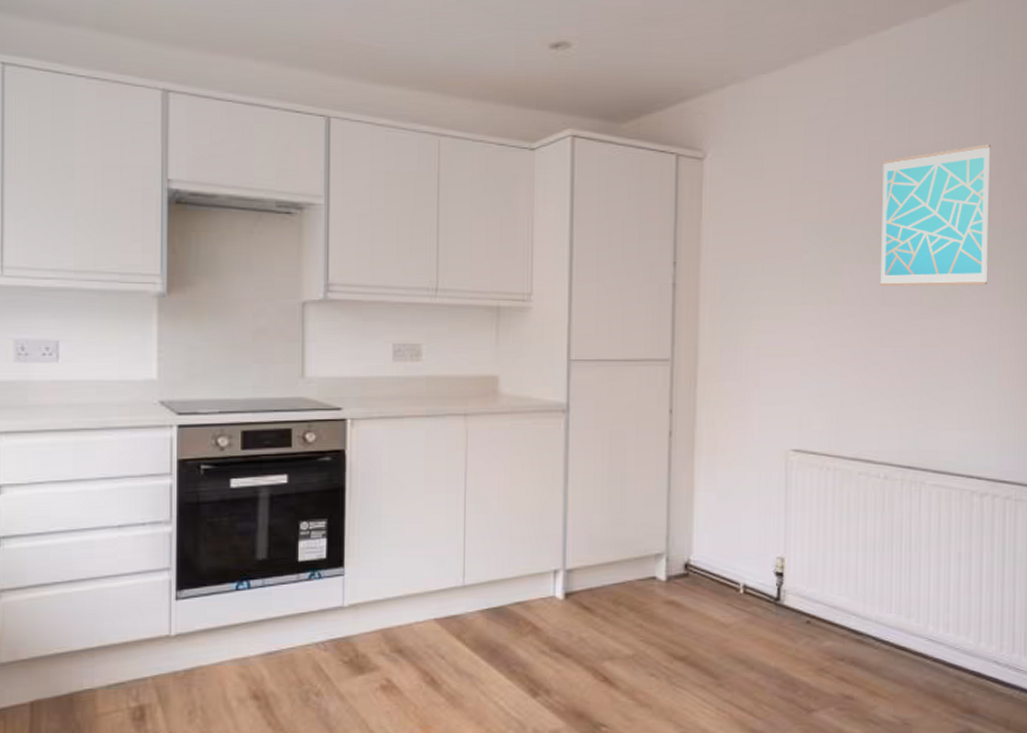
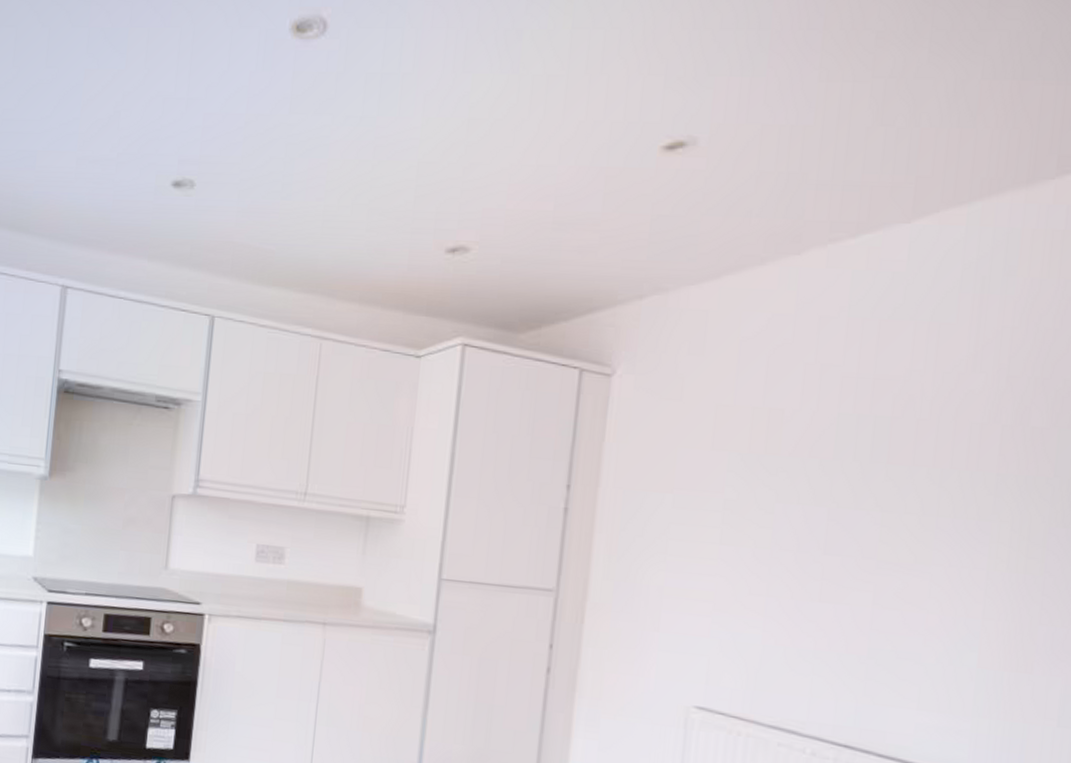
wall art: present [879,145,991,286] -> none [822,375,989,543]

